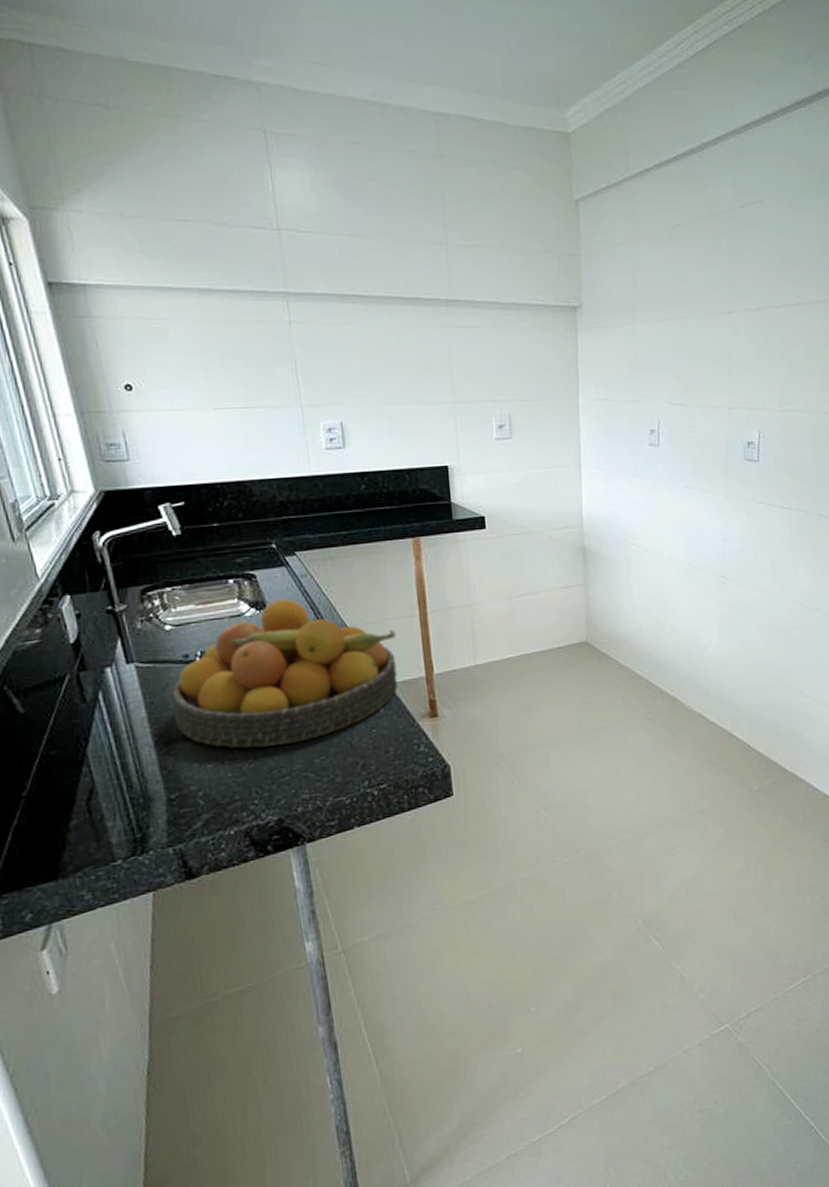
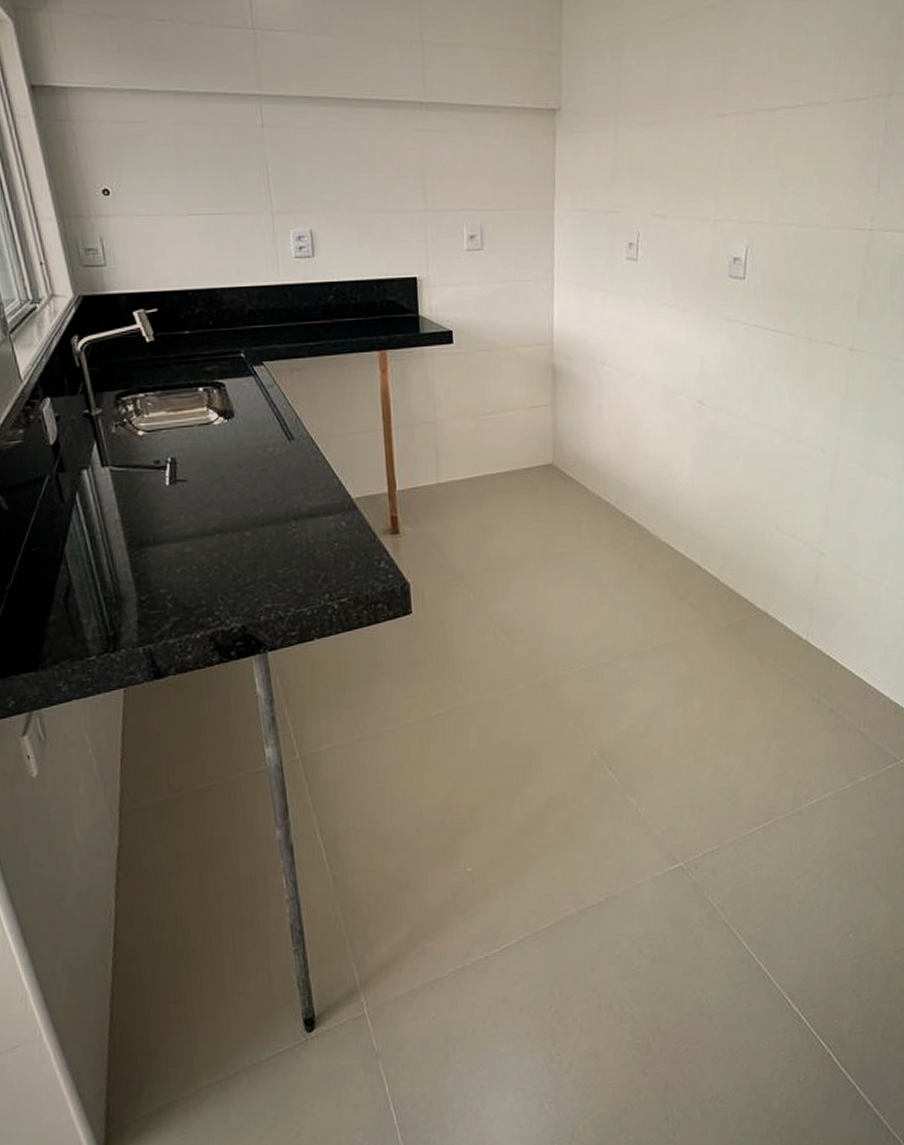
fruit bowl: present [171,599,398,748] -> none [143,409,361,555]

